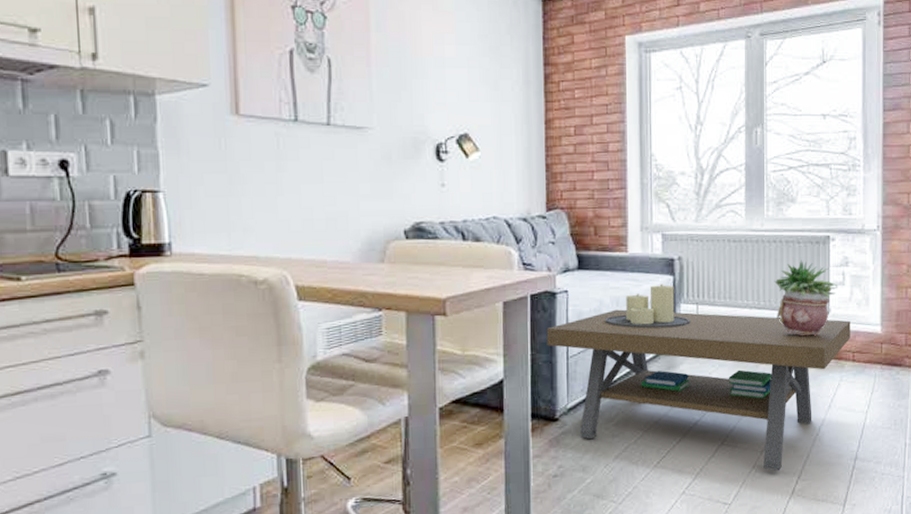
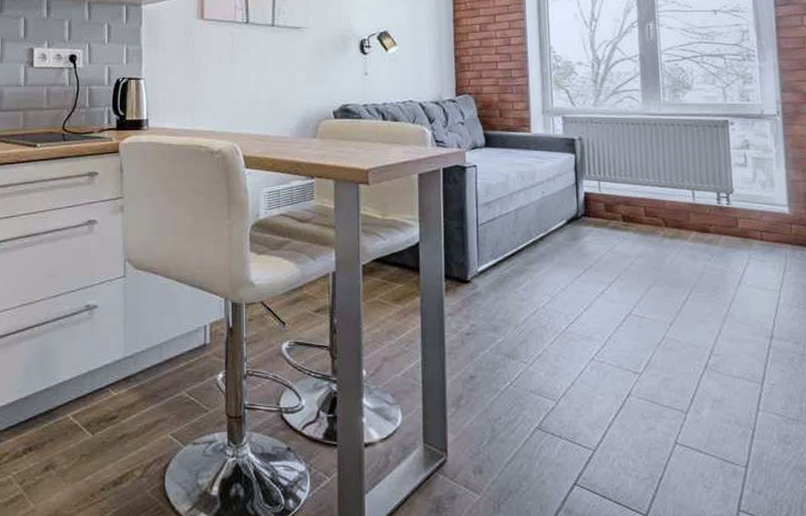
coffee table: present [546,283,850,472] -> none [457,161,757,345]
potted plant: present [774,260,838,336] -> none [674,142,740,214]

